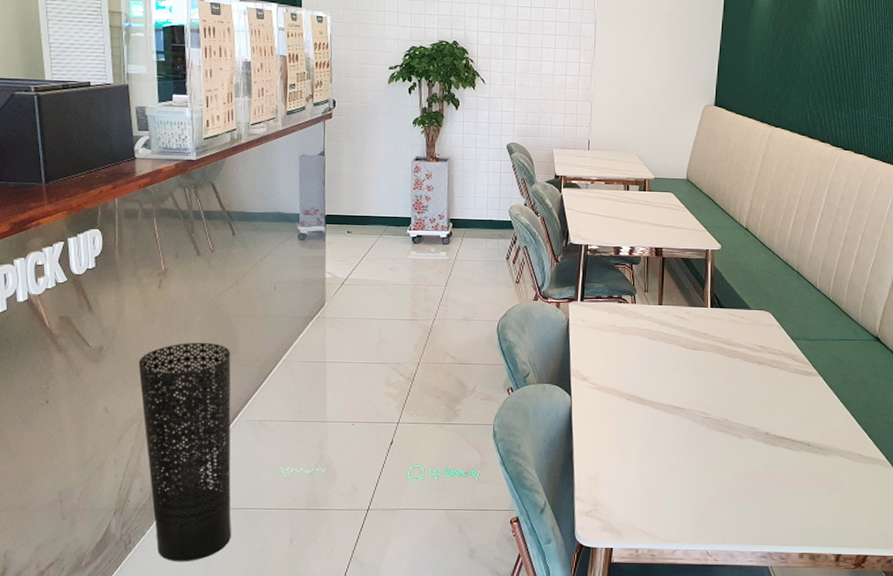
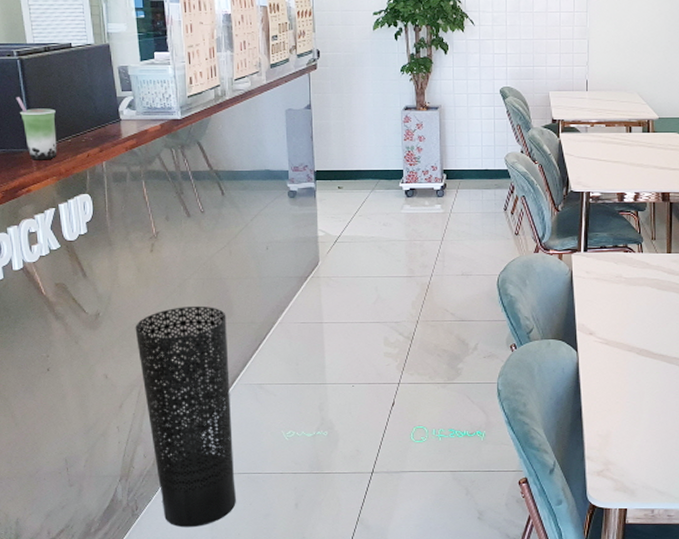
beverage cup: none [30,132,70,195] -> present [16,97,57,160]

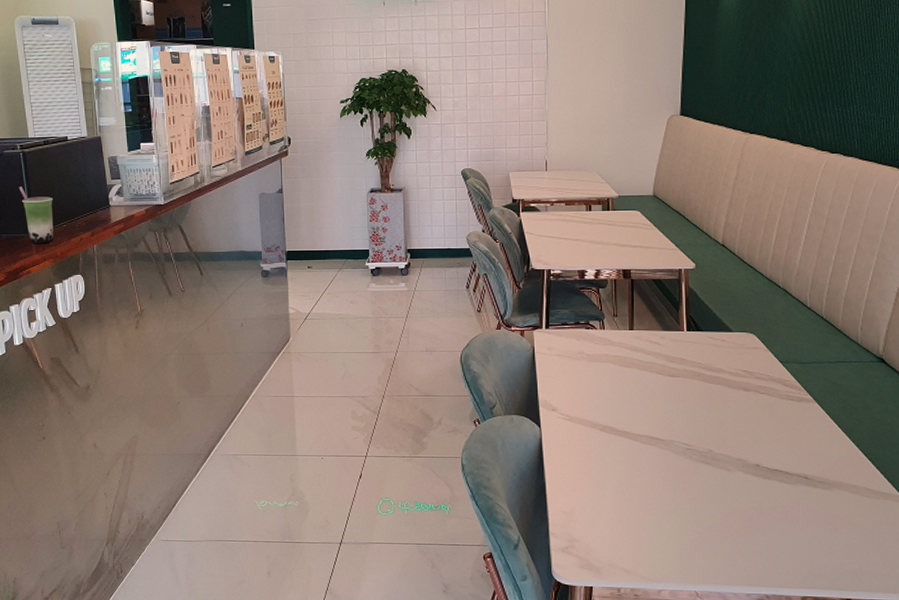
umbrella stand: present [135,305,236,528] -> none [121,379,212,592]

